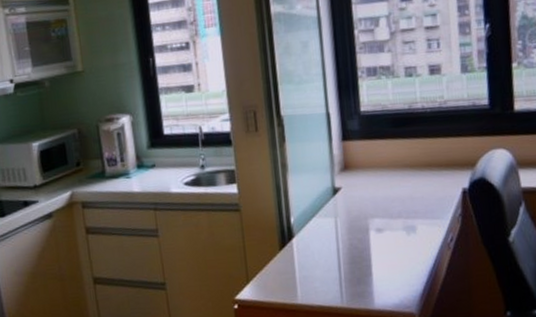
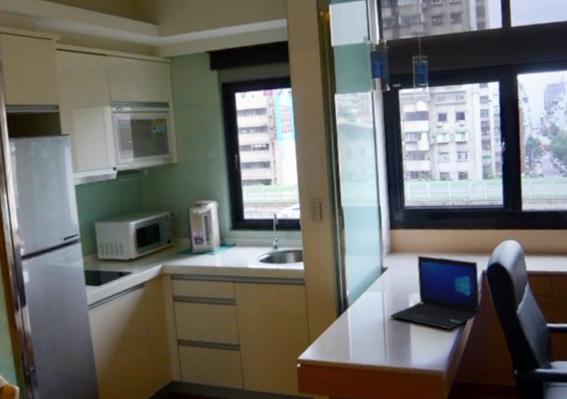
laptop: none [345,171,461,263] -> present [389,255,481,330]

